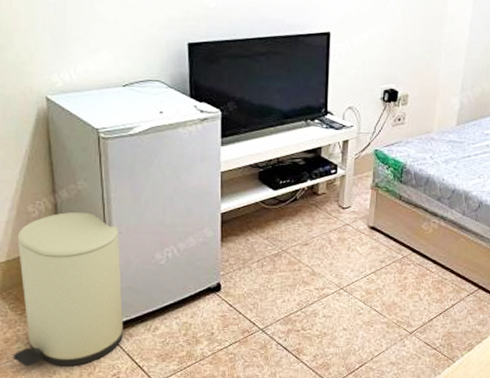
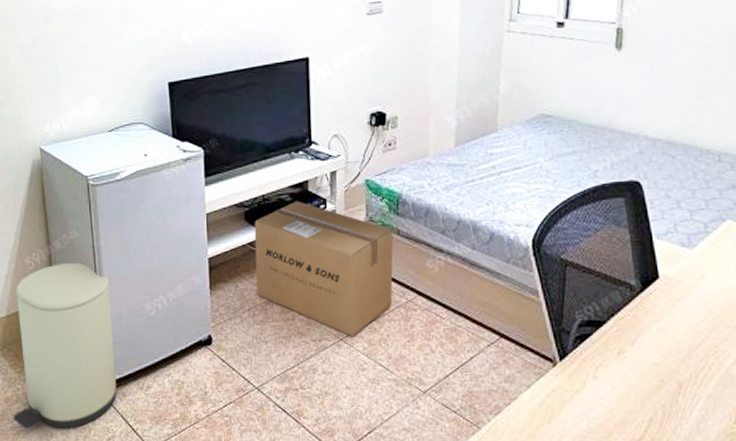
box: none [266,165,395,287] -> present [254,200,393,337]

